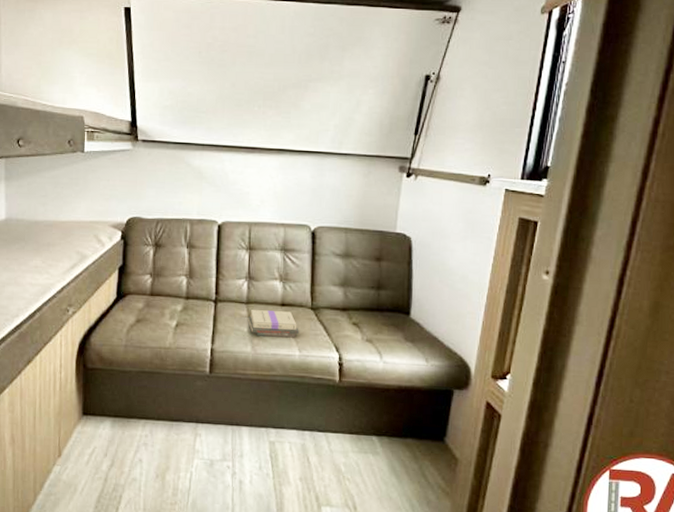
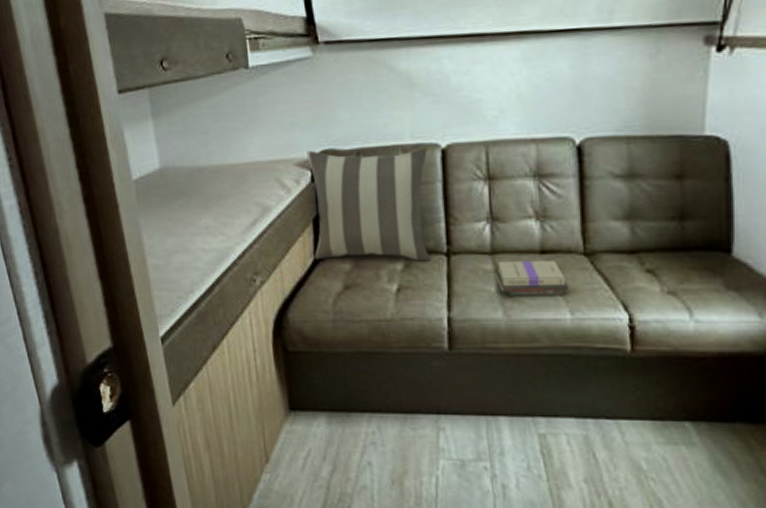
pillow: none [116,216,208,306] -> present [306,147,430,262]

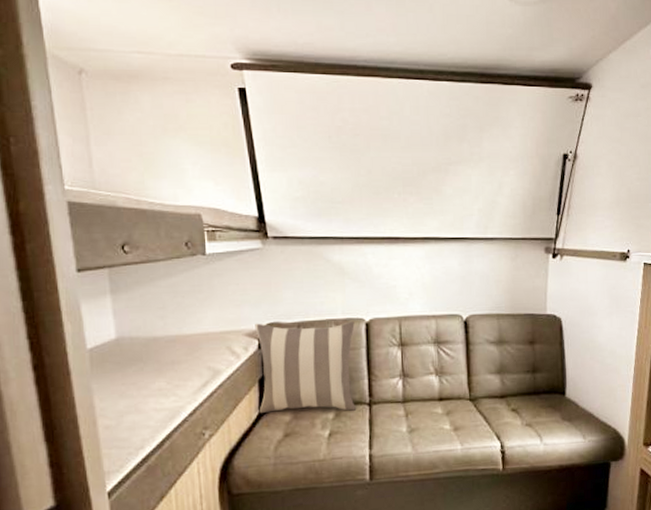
books: present [494,261,569,297] -> none [405,406,459,435]

